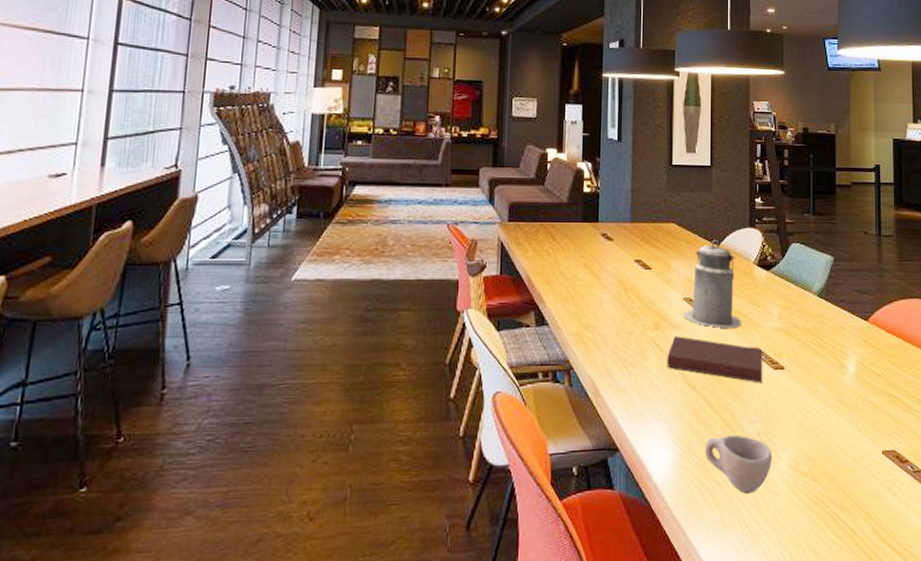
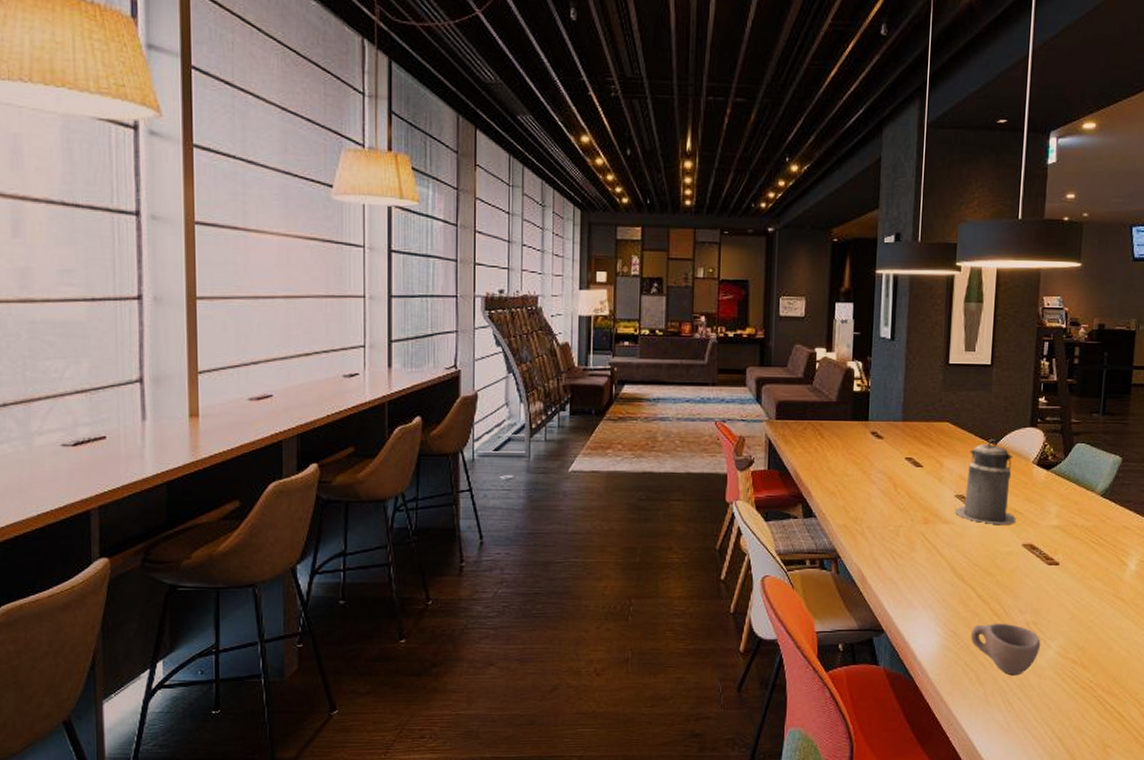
notebook: present [667,336,763,383] -> none [935,531,1037,577]

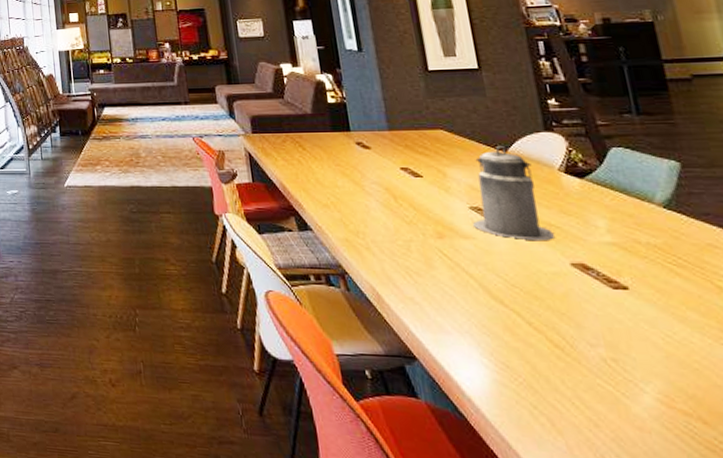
cup: present [970,623,1041,676] -> none [528,357,632,426]

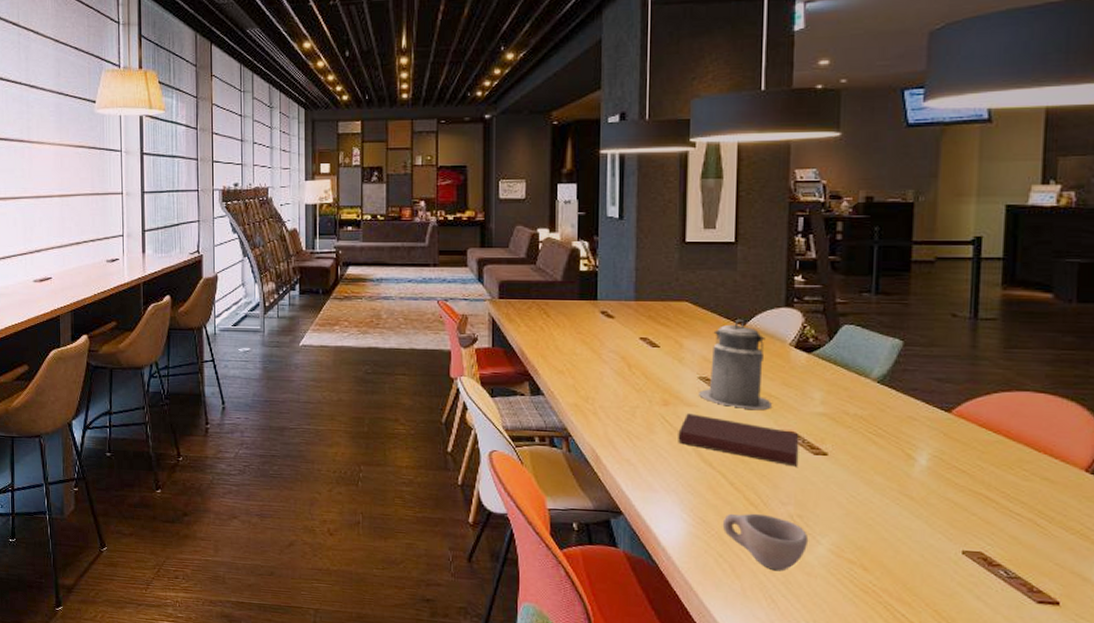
notebook: none [459,246,599,303] -> present [678,413,799,467]
cup: none [528,357,632,426] -> present [722,513,809,571]

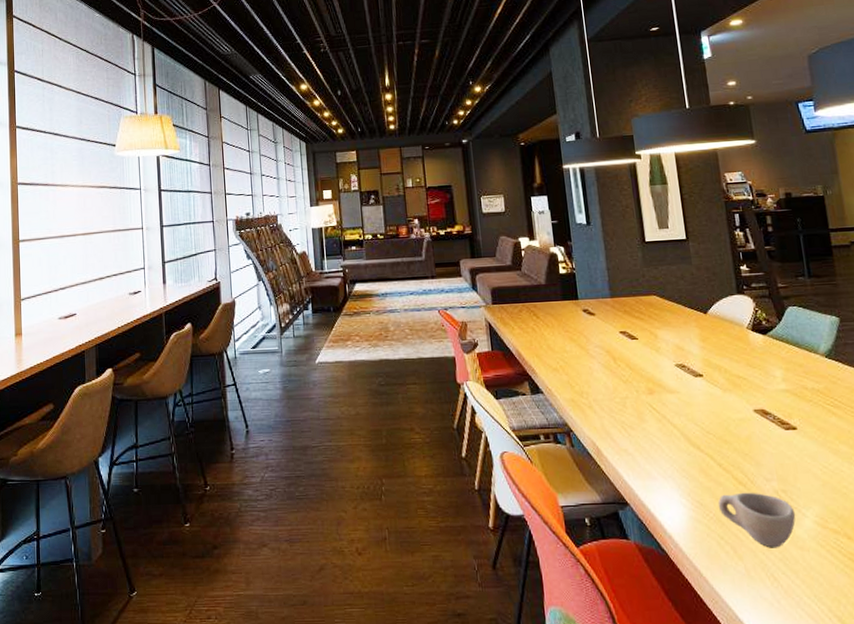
notebook: present [678,413,799,467] -> none [665,400,774,443]
canister: present [698,320,772,411] -> none [677,309,742,392]

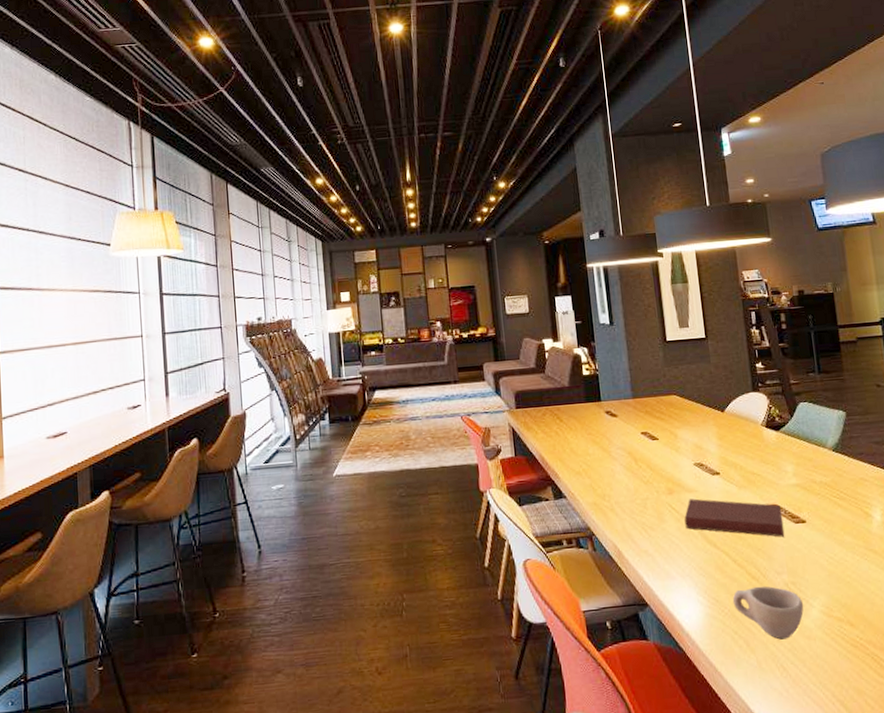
notebook: none [665,400,774,443] -> present [684,498,785,537]

